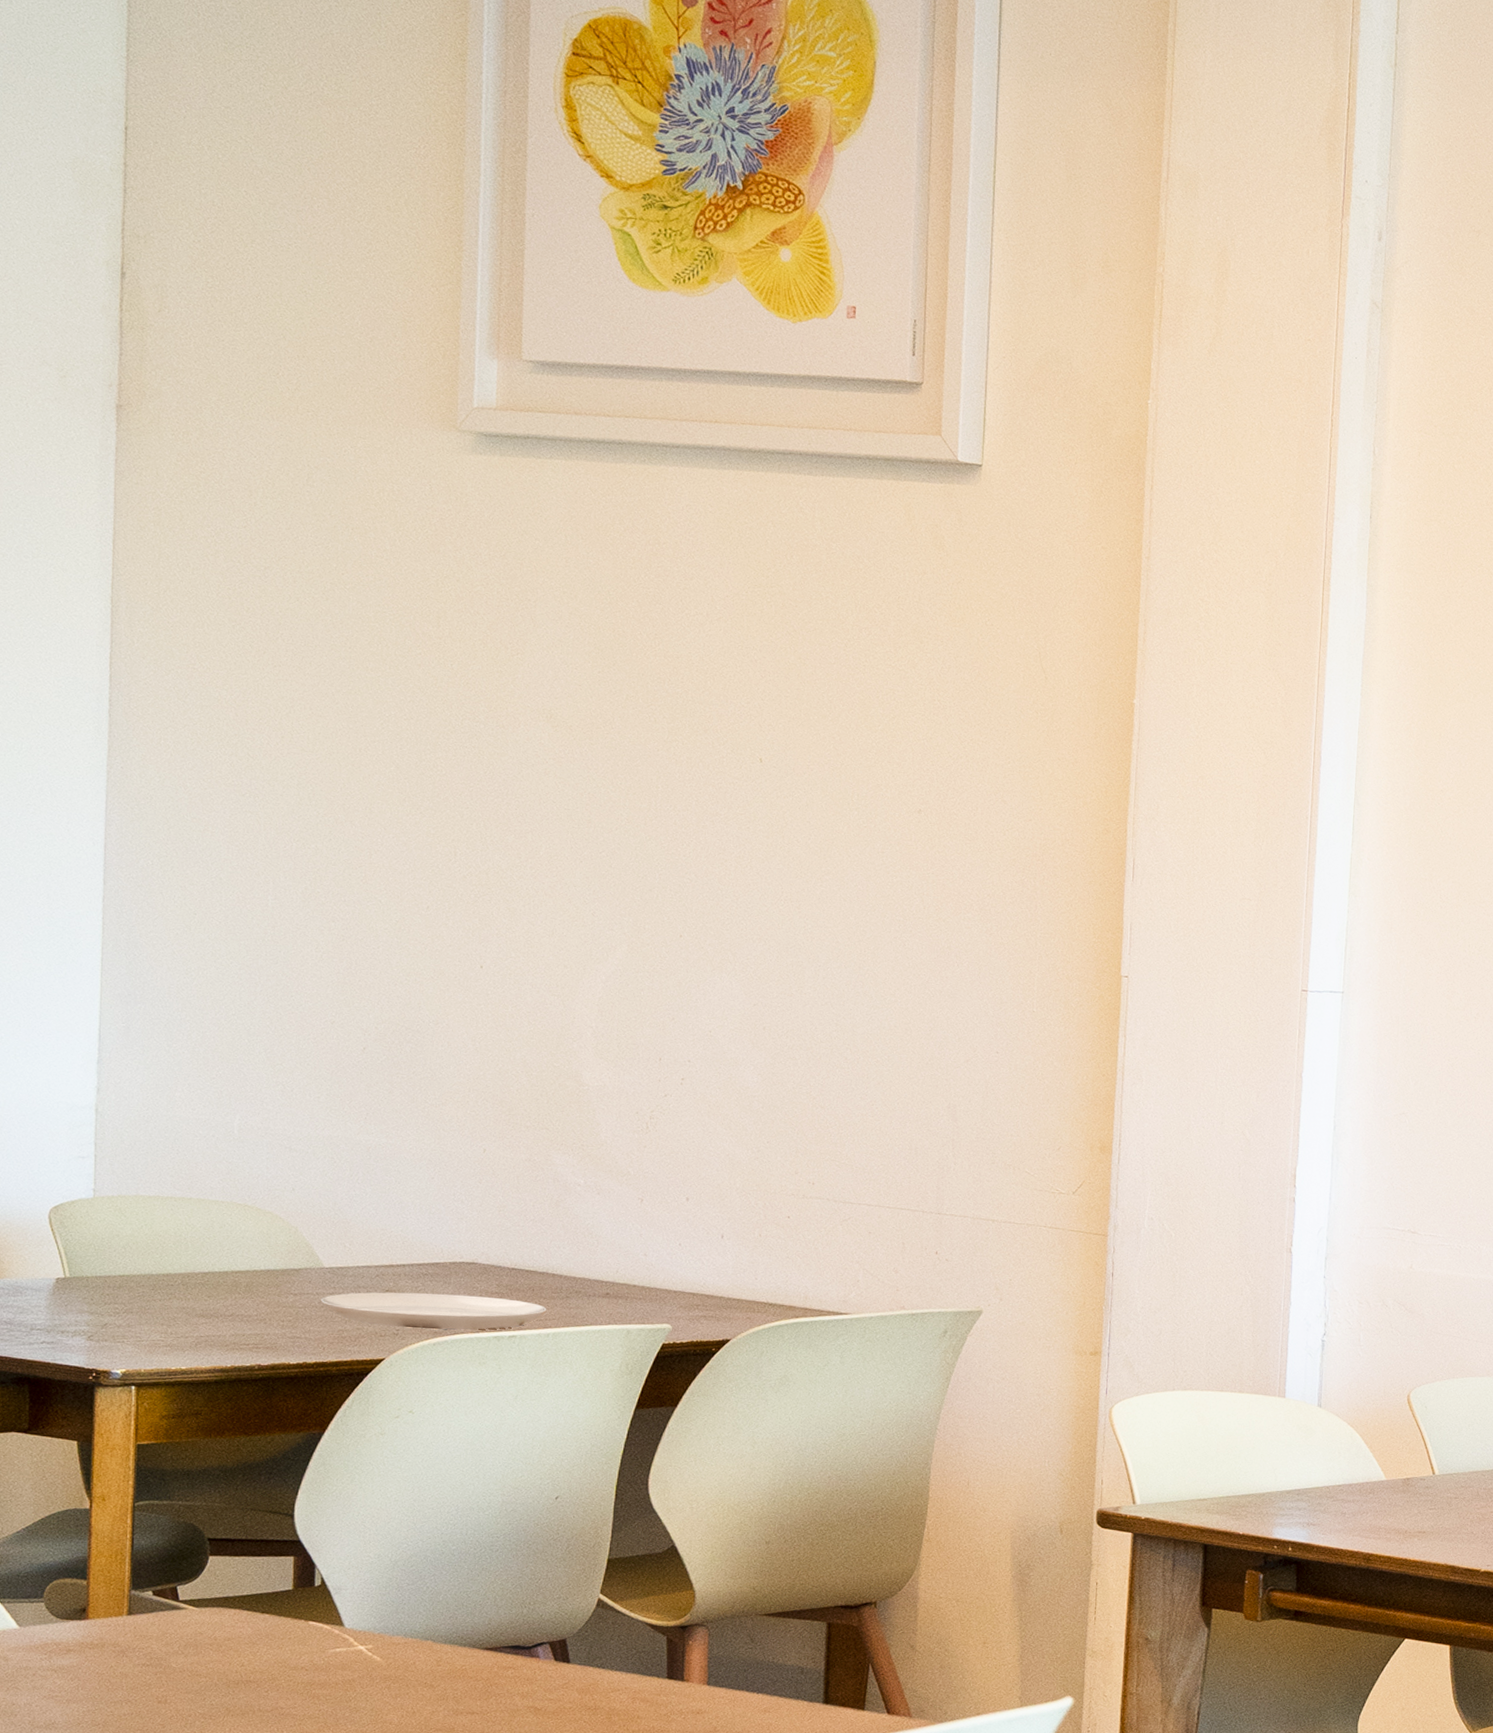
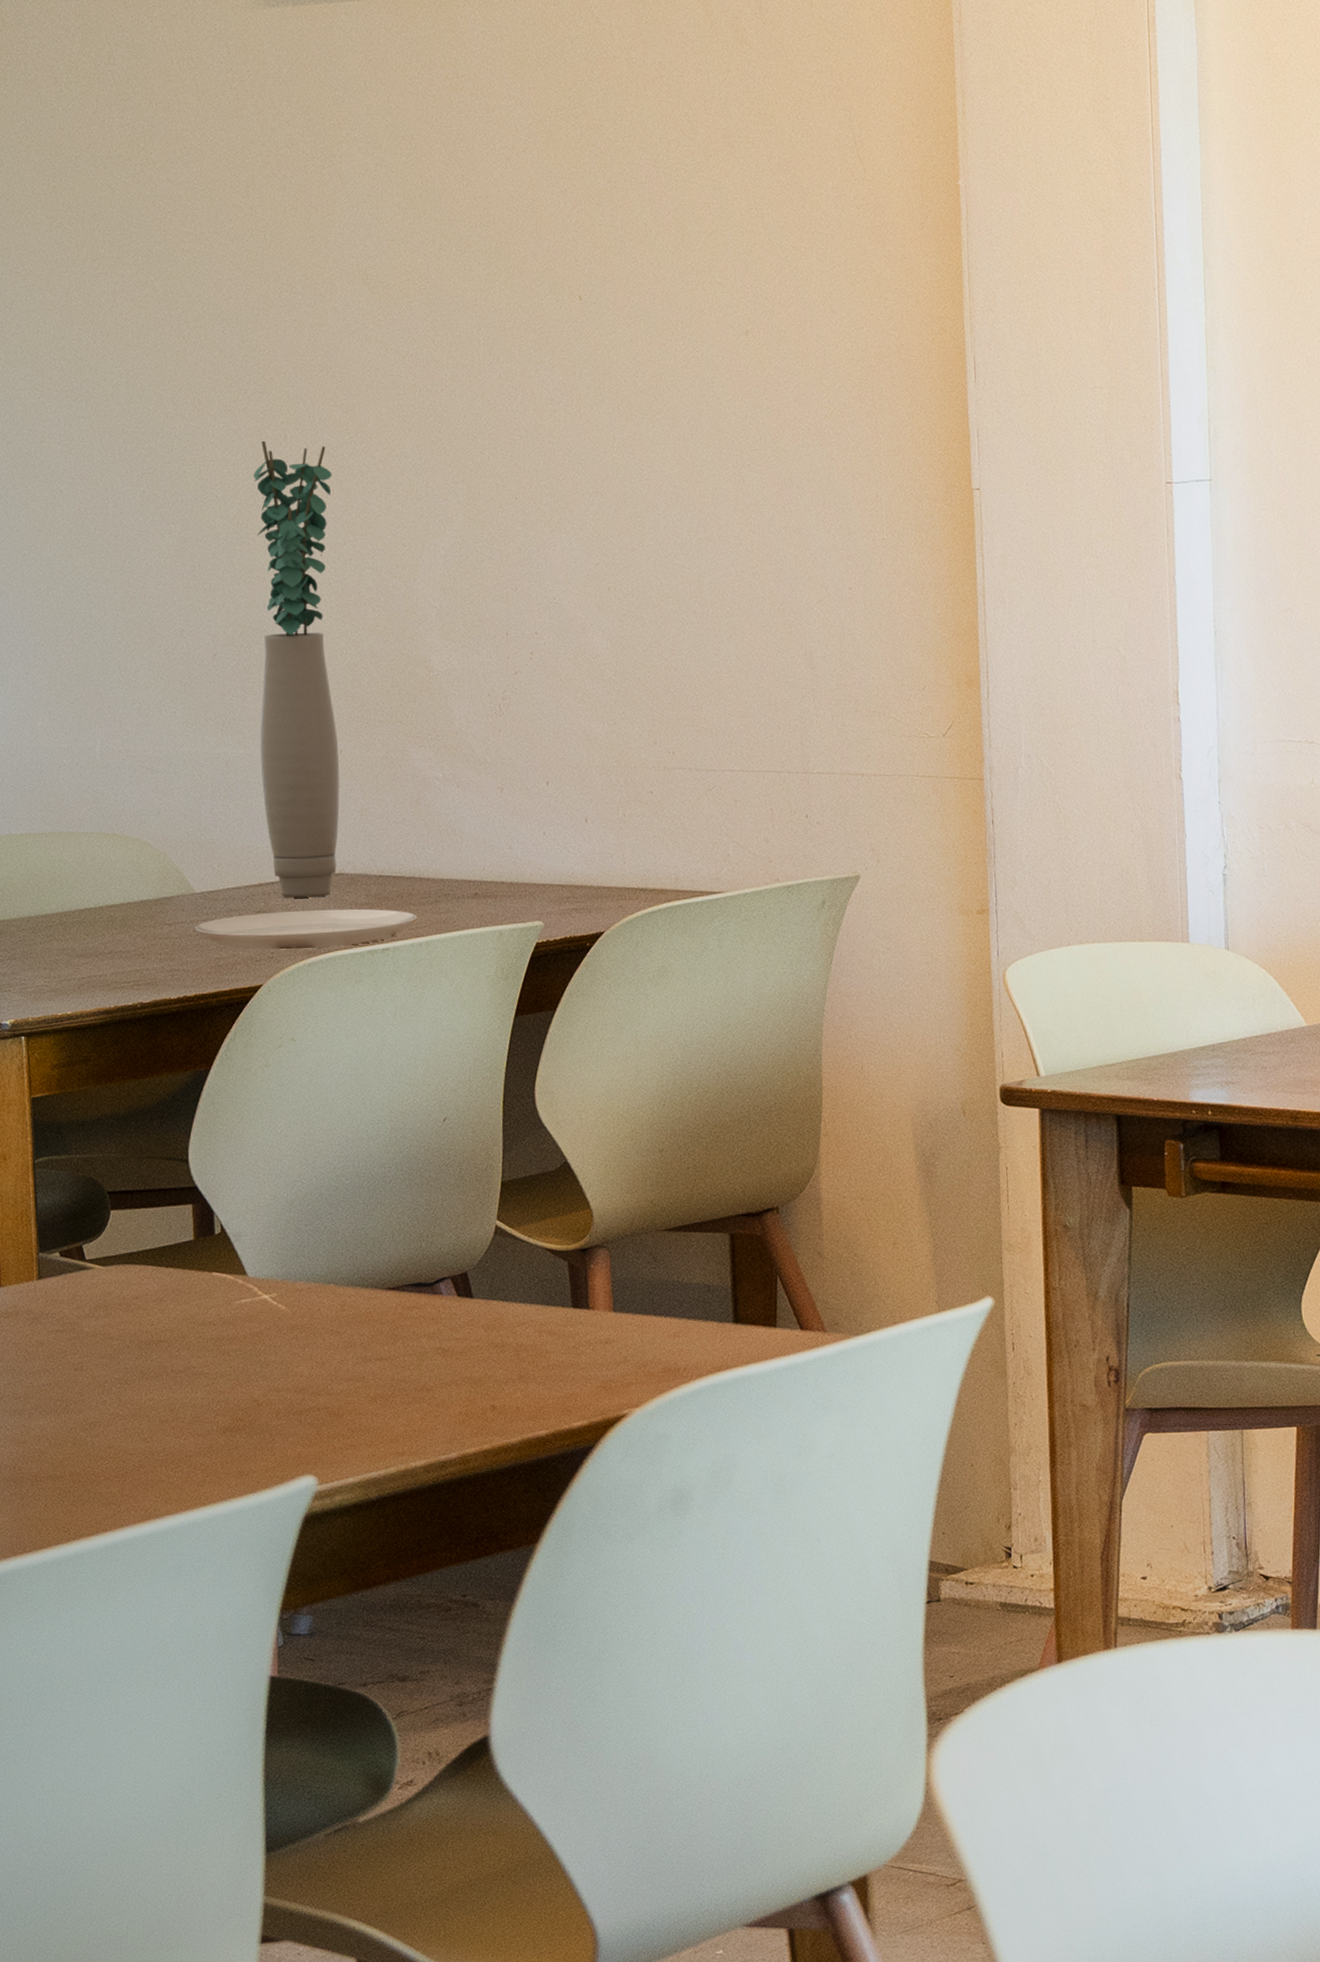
vase: none [401,854,499,1283] -> present [253,440,340,898]

